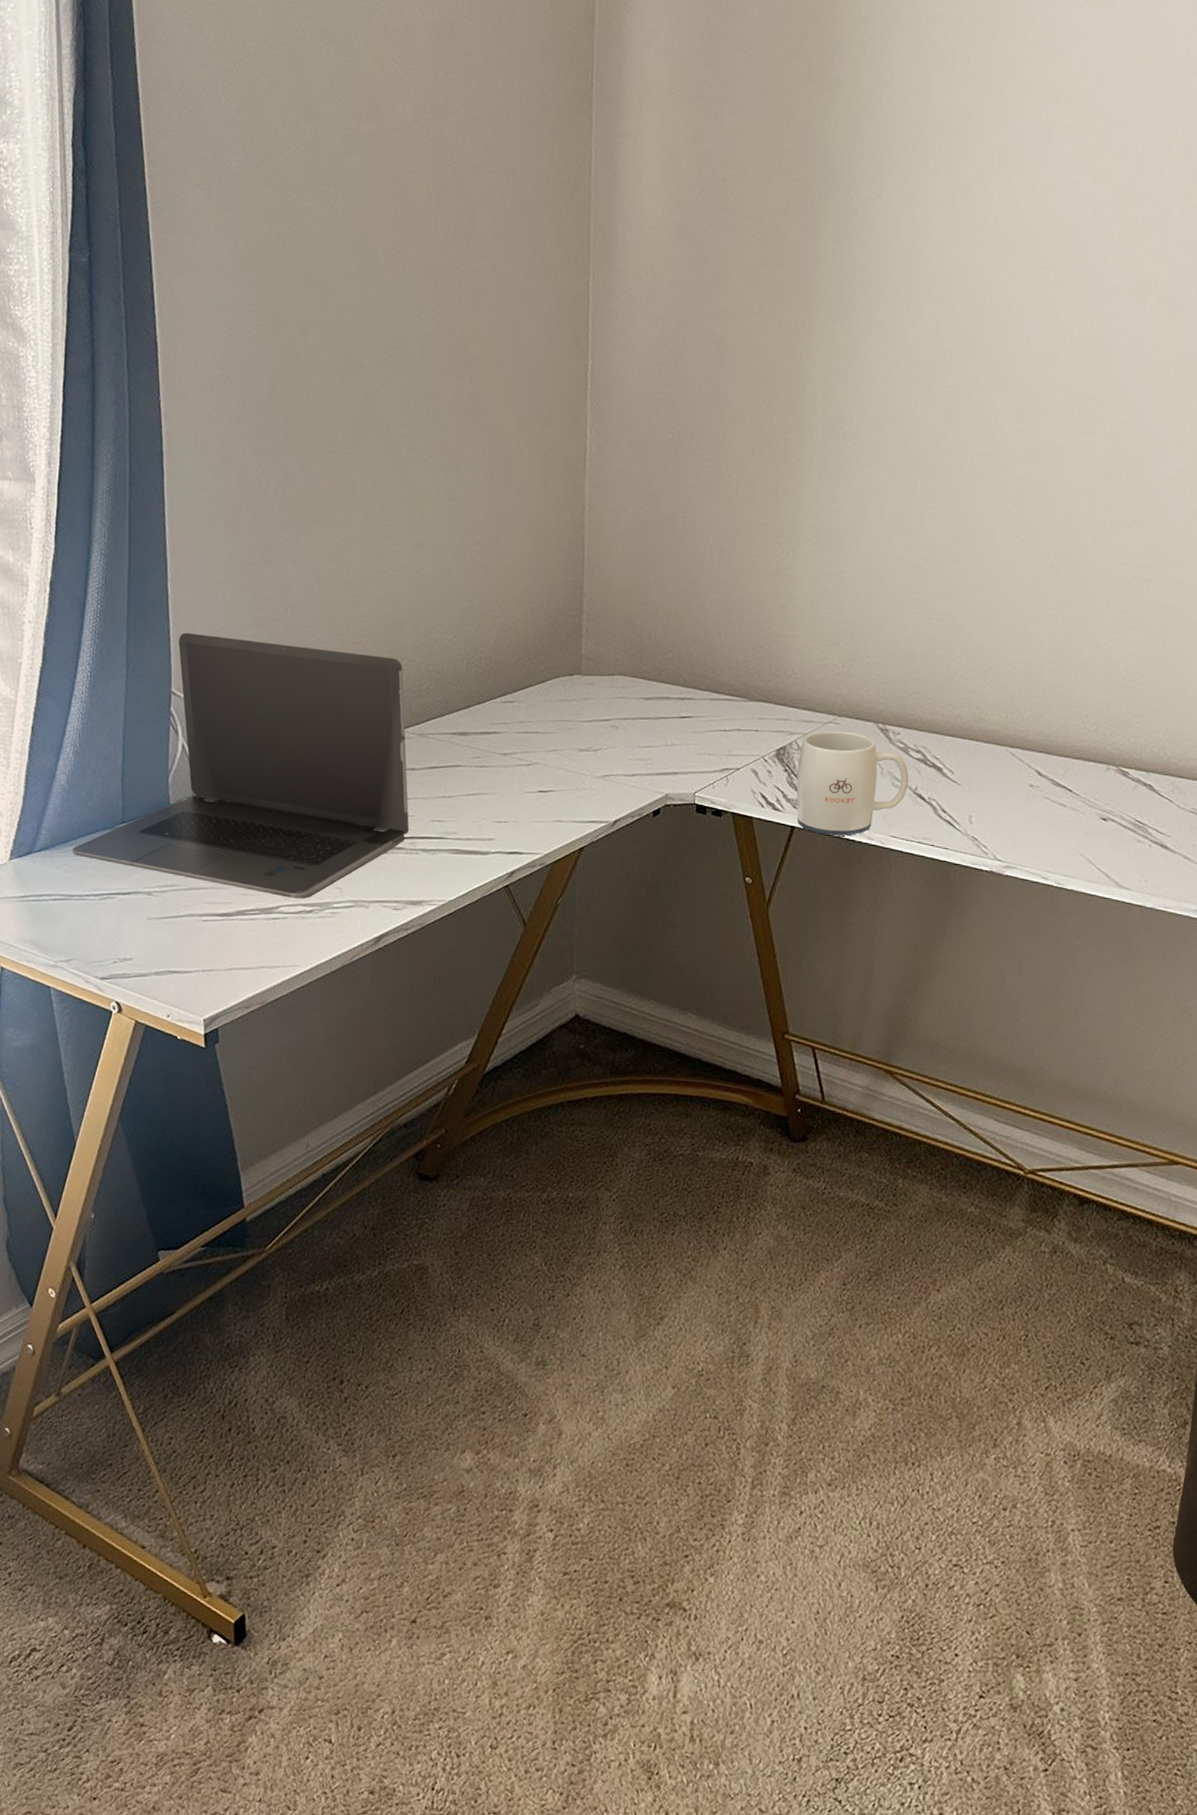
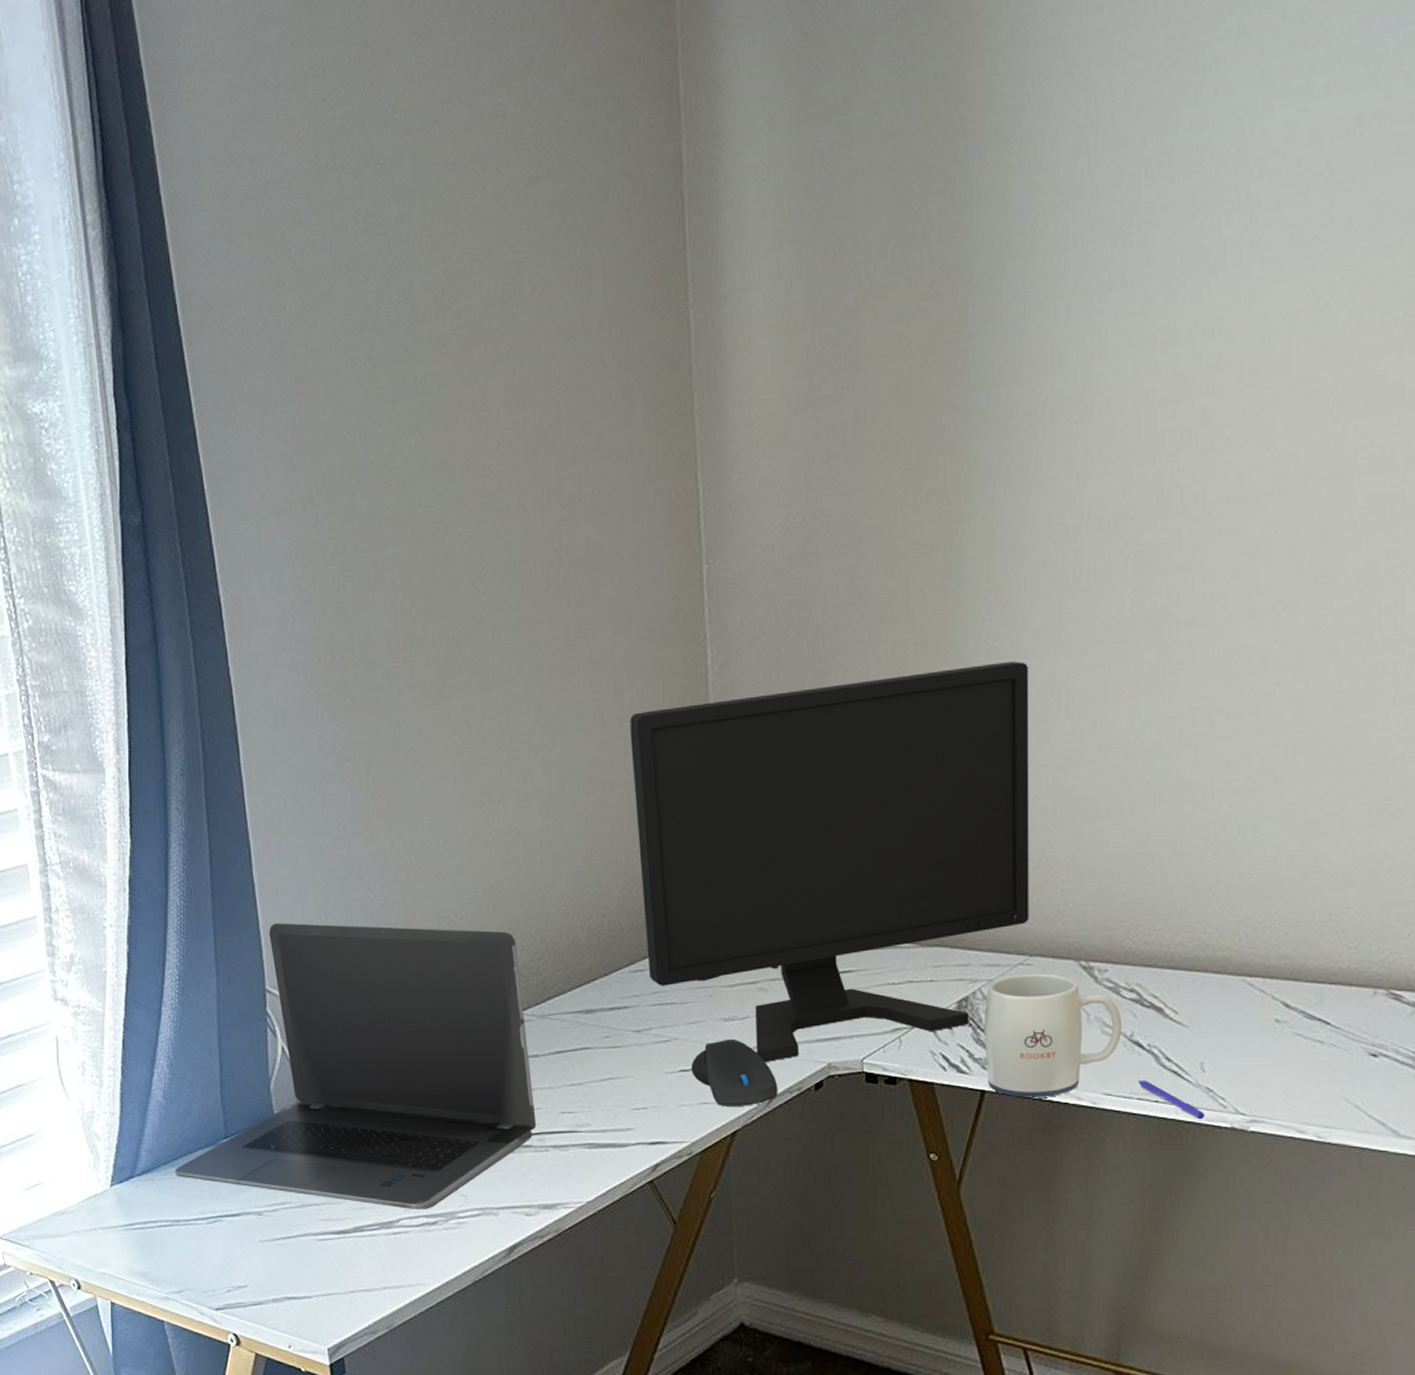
computer monitor: none [515,469,852,790] -> present [630,661,1029,1063]
computer mouse: none [548,766,622,826] -> present [691,1038,778,1106]
pen: none [919,827,970,863] -> present [1138,1080,1205,1120]

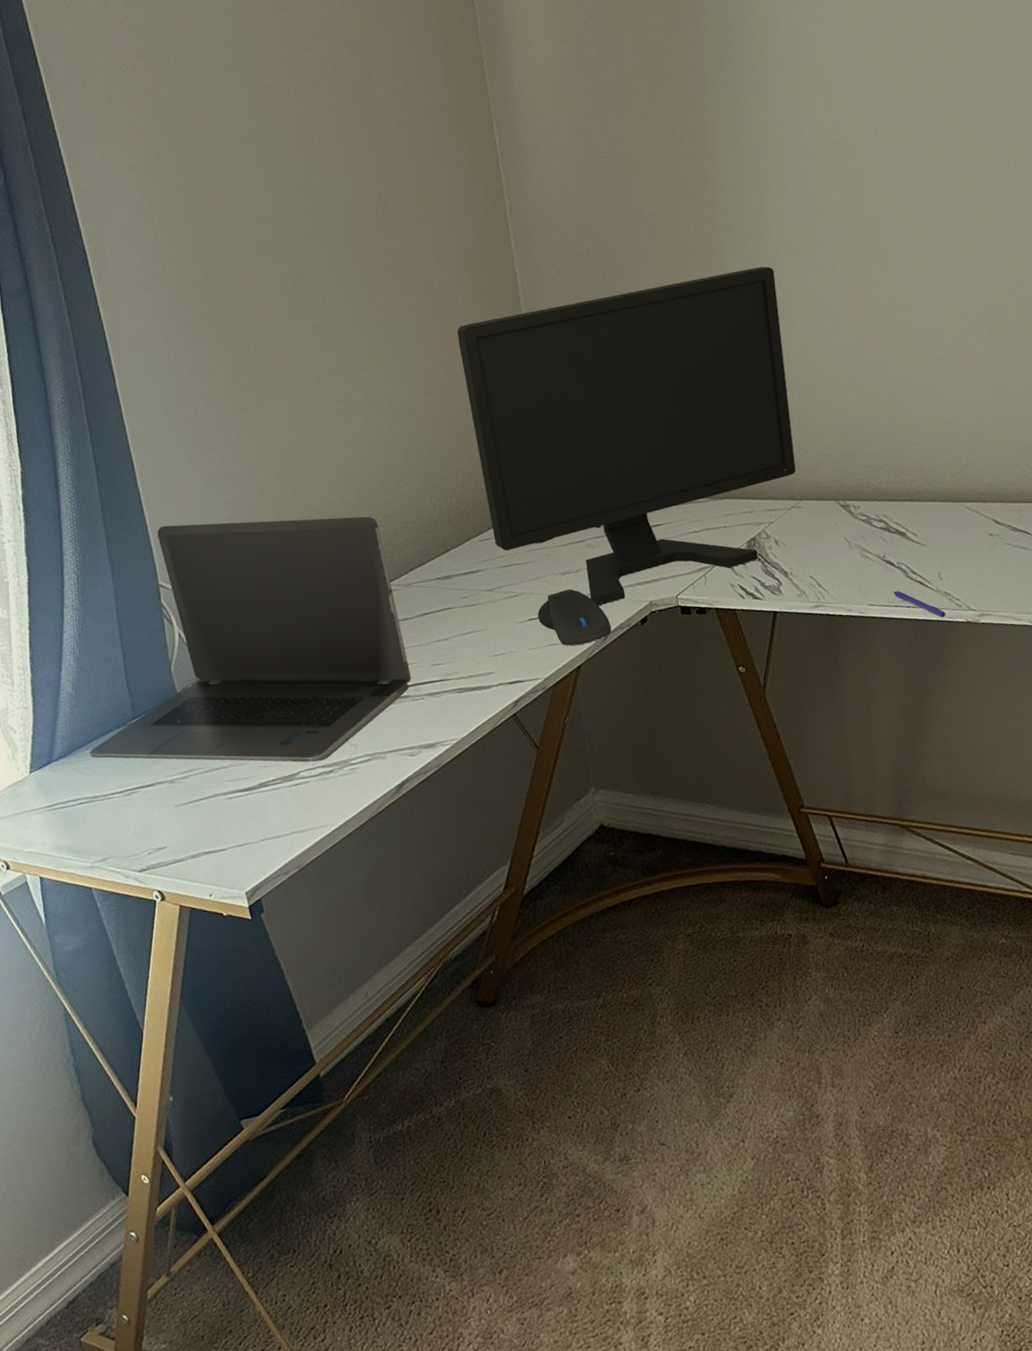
mug: present [984,973,1122,1097] -> none [769,513,877,615]

